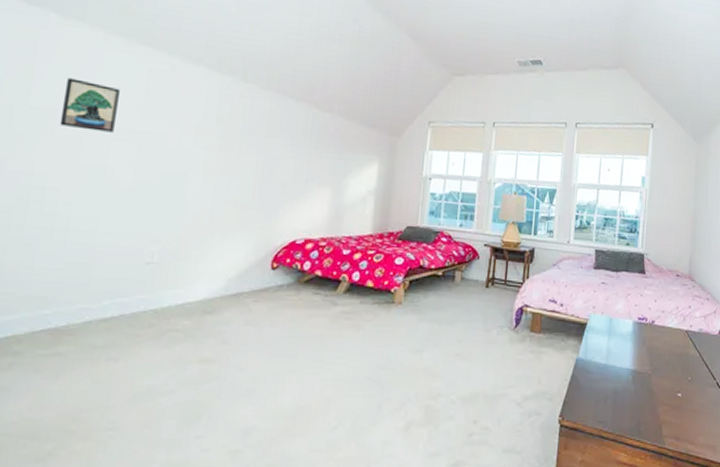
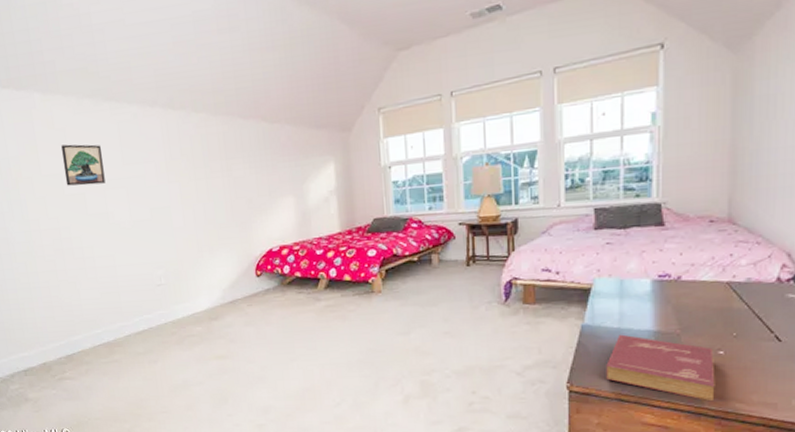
book: none [592,370,674,442] -> present [606,334,715,402]

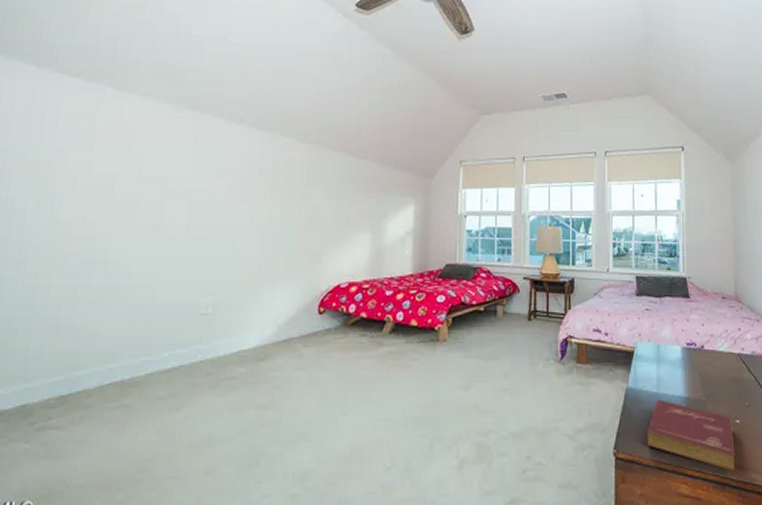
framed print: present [61,144,106,186] -> none [118,145,172,193]

